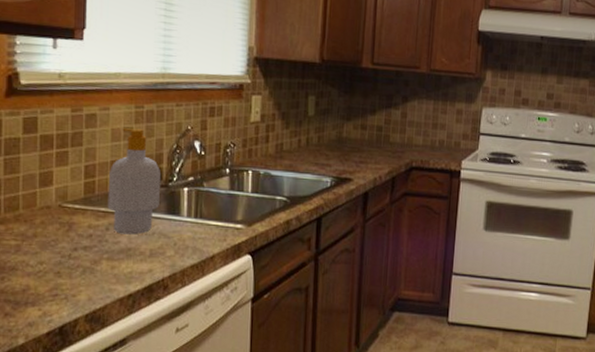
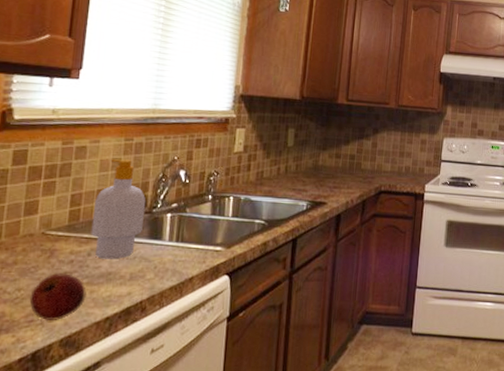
apple: none [52,247,107,296] -> present [29,273,86,321]

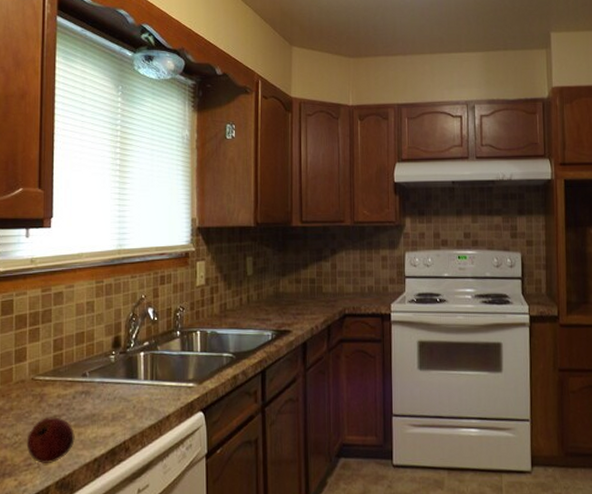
soap bottle: present [90,159,146,259] -> none [74,302,120,401]

